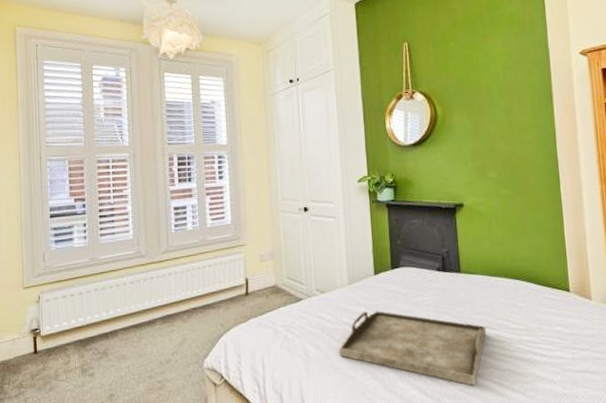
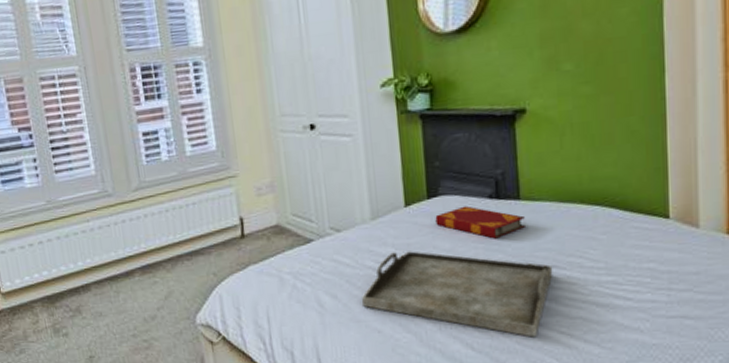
hardback book: none [397,276,465,303] -> present [435,205,525,239]

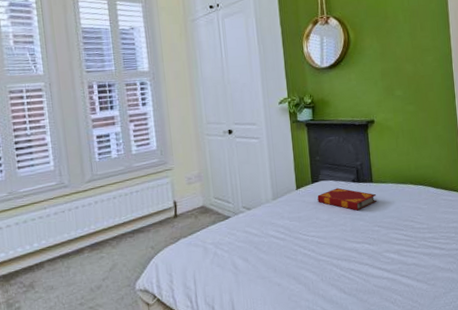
serving tray: present [362,251,553,338] -> none [266,222,396,281]

